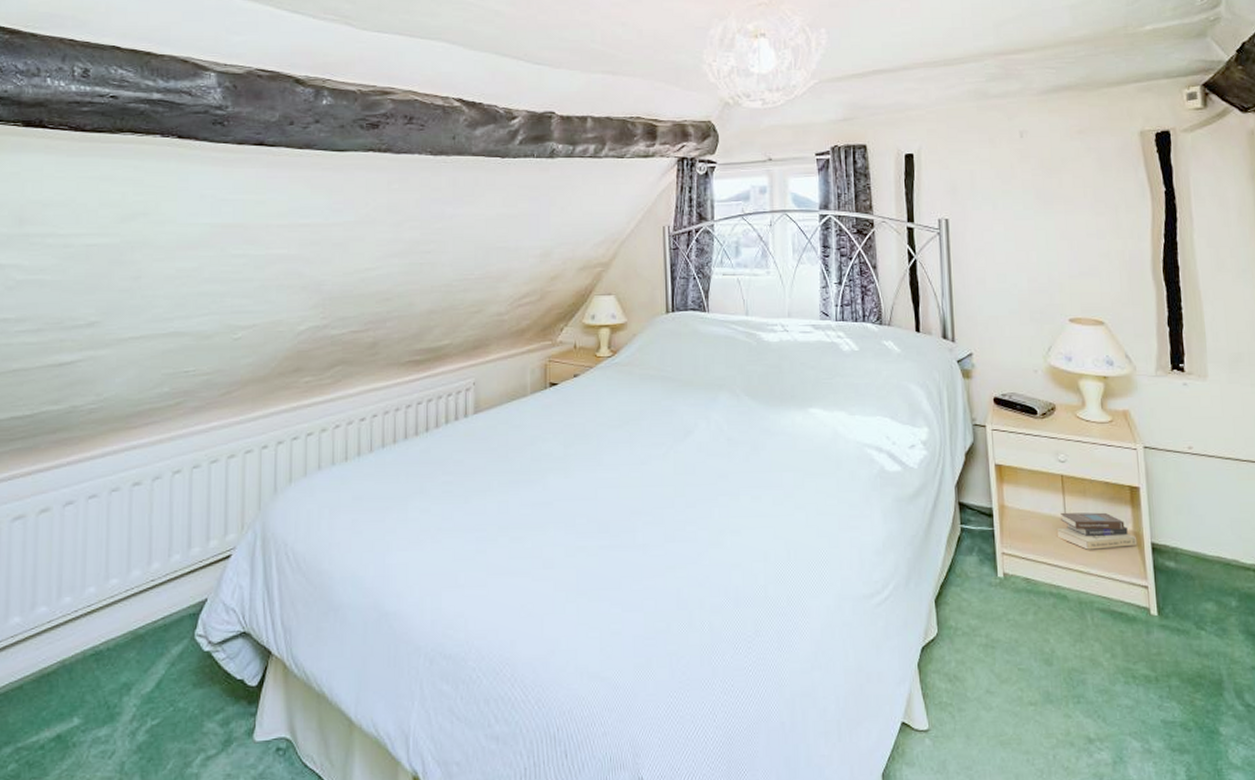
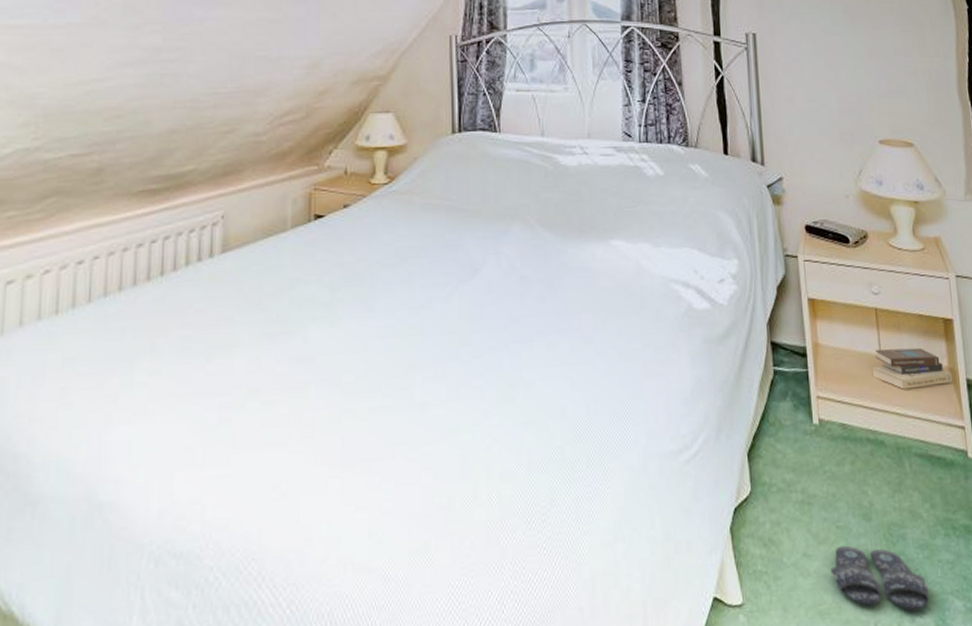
slippers: none [1012,685,1107,747] -> present [830,545,929,611]

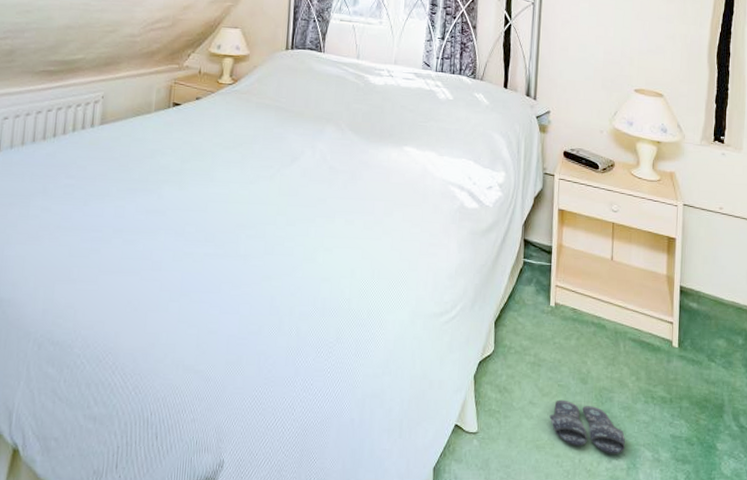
books: present [872,347,953,390] -> none [603,254,669,289]

